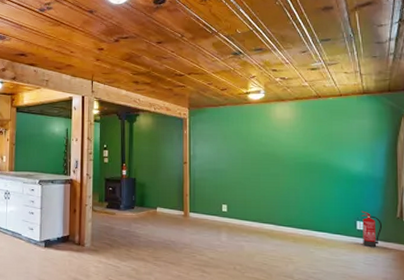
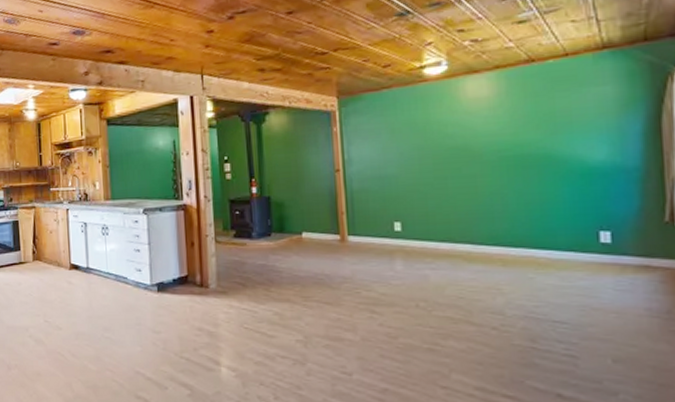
fire extinguisher: present [361,210,382,248] -> none [606,216,641,267]

